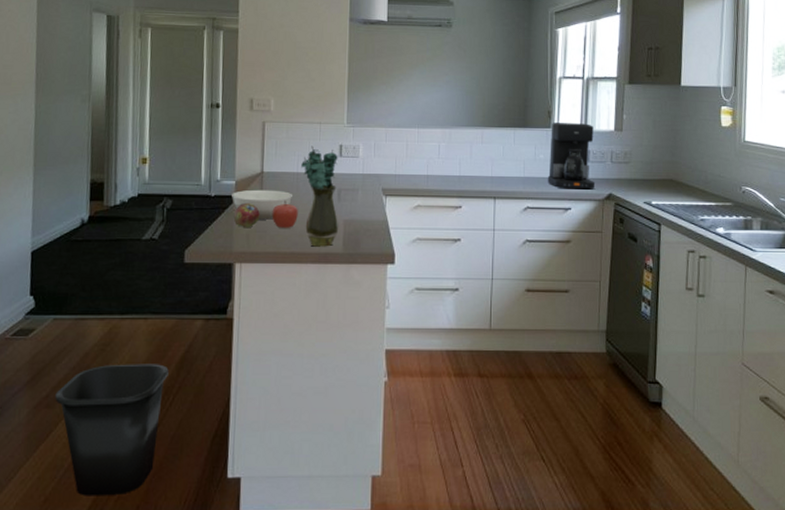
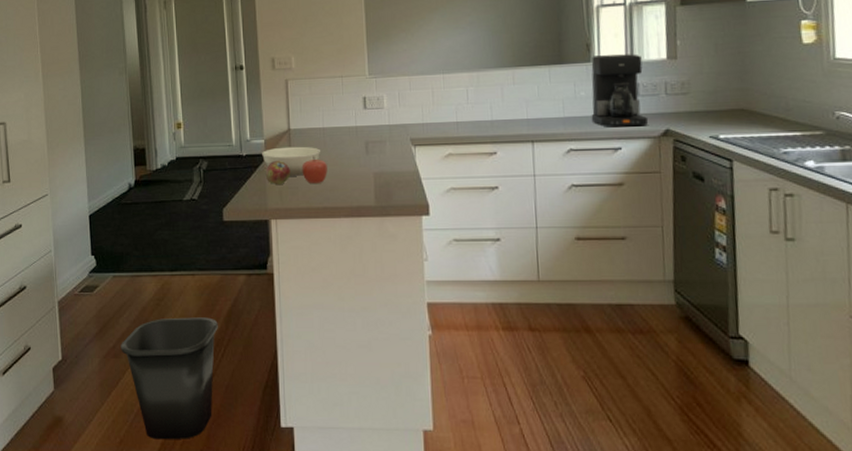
vase: present [301,145,339,247] -> none [326,100,370,201]

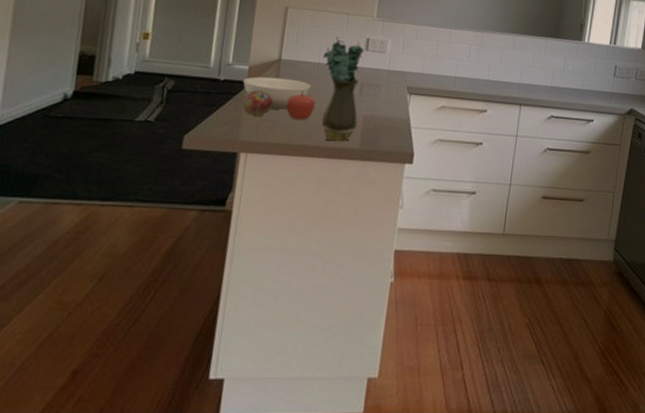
waste bin: present [121,317,218,440] -> none [11,254,153,398]
vase: none [326,100,370,201] -> present [321,36,364,142]
coffee maker: present [591,54,649,127] -> none [573,36,622,104]

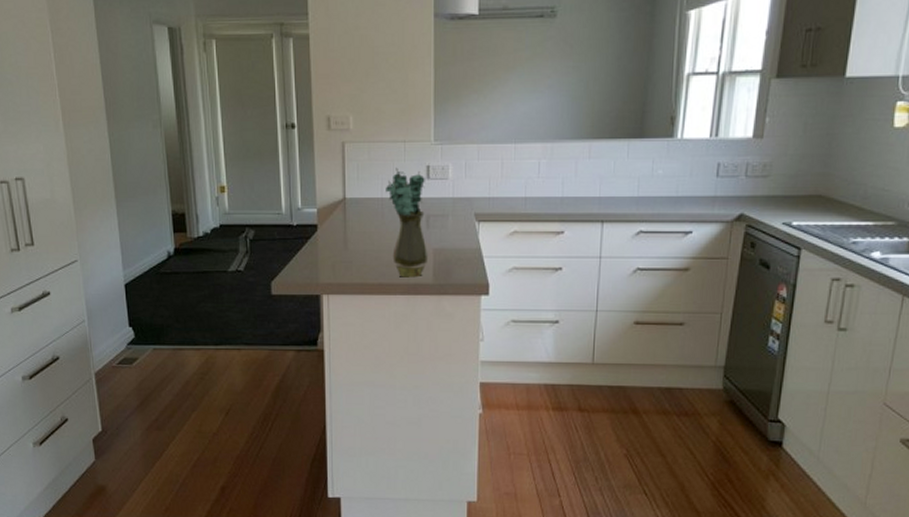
bowl: present [243,76,312,110] -> none [314,217,379,249]
fruit: present [243,89,273,116] -> none [317,231,344,258]
fruit: present [286,91,316,120] -> none [357,228,384,258]

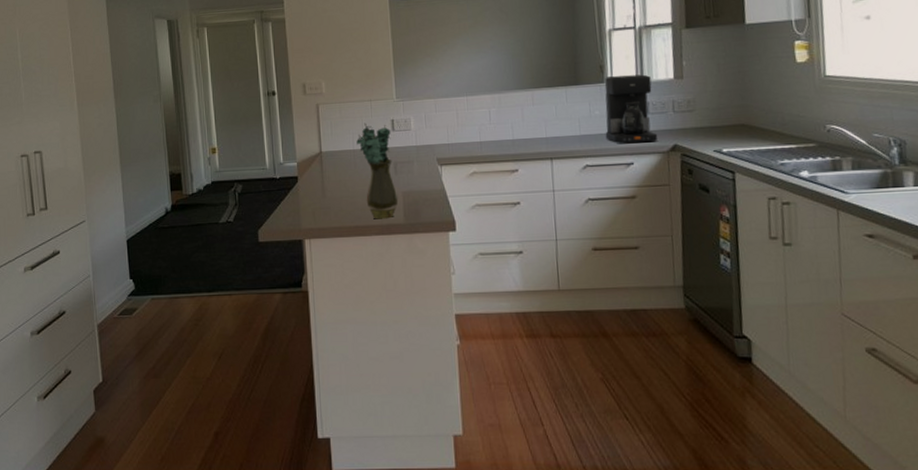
coffee maker: none [665,130,727,210] -> present [604,74,658,143]

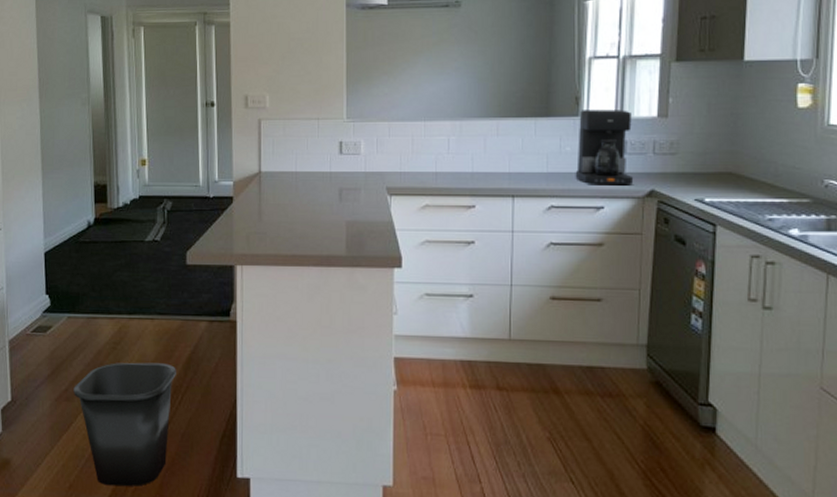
waste bin: none [160,335,255,455] -> present [73,362,176,486]
vase: present [356,123,399,219] -> none [300,143,341,249]

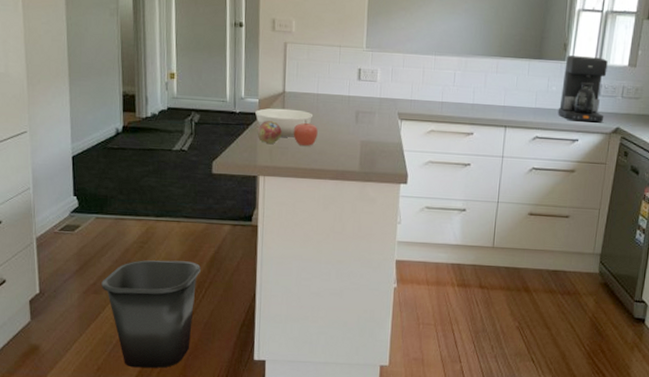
bowl: none [230,190,293,221] -> present [255,108,314,137]
fruit: none [232,203,259,229] -> present [257,120,282,144]
fruit: none [271,201,298,230] -> present [293,120,318,146]

